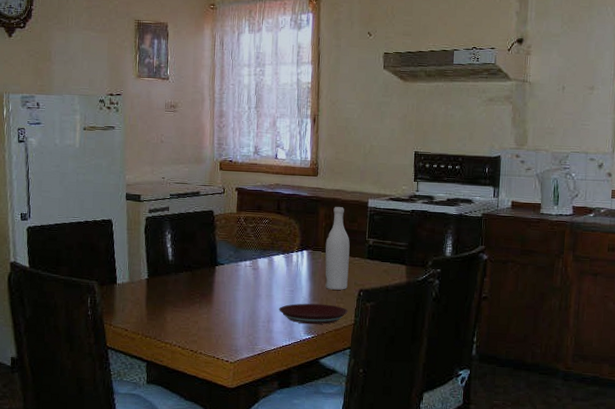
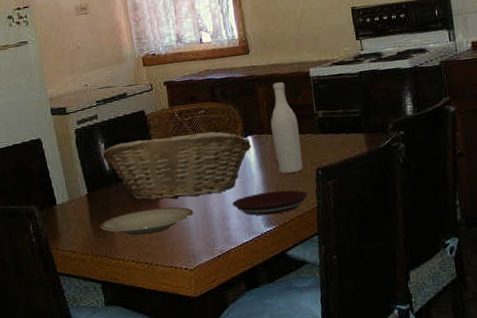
plate: none [154,301,242,325] -> present [100,206,194,236]
fruit basket: none [167,236,305,298] -> present [102,132,251,201]

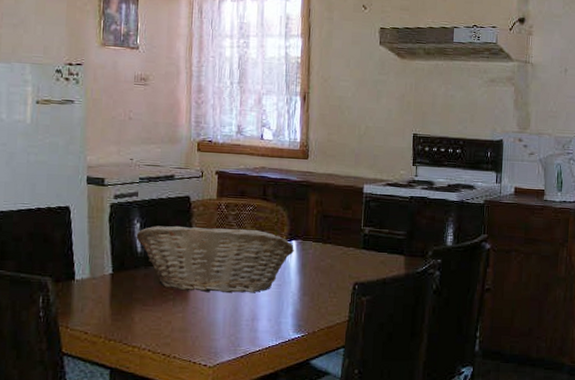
plate: present [100,206,194,236] -> none [119,298,223,325]
plate: present [232,190,309,216] -> none [265,298,342,322]
wine bottle: present [270,82,303,174] -> none [316,193,344,284]

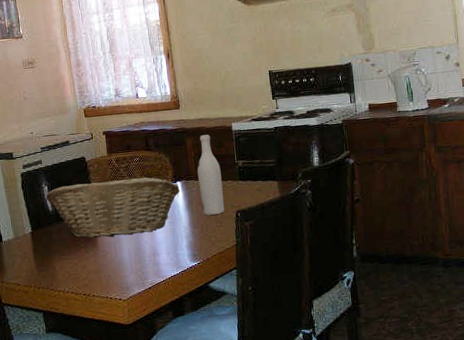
wine bottle: none [316,193,344,284] -> present [197,135,225,215]

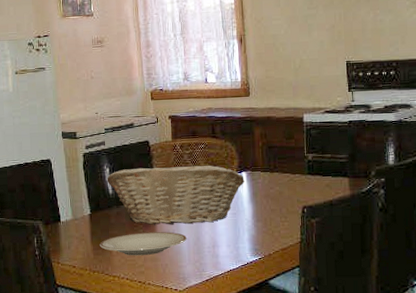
plate: none [42,244,128,270] -> present [99,232,187,256]
wine bottle: present [197,135,225,215] -> none [264,125,291,209]

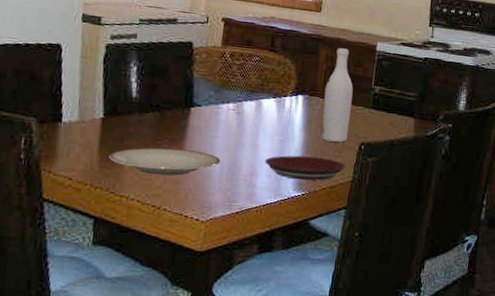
fruit basket: present [107,165,245,225] -> none [131,70,300,147]
plate: none [223,224,294,246] -> present [265,155,347,181]
wine bottle: none [264,125,291,209] -> present [321,48,353,142]

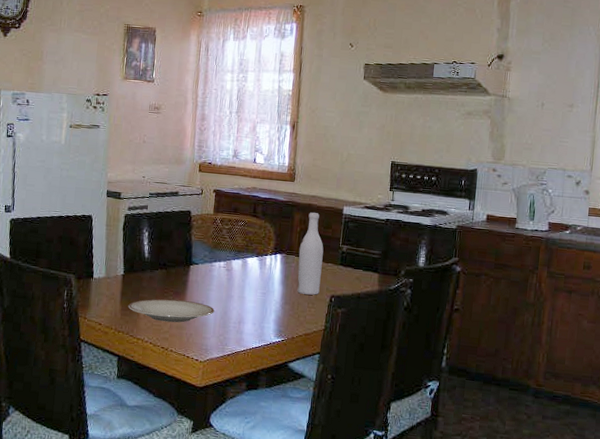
plate: present [265,155,347,181] -> none [250,306,319,329]

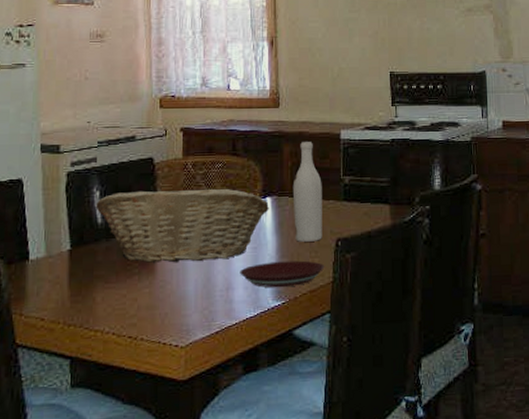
plate: present [128,299,214,323] -> none [79,271,194,304]
fruit basket: none [144,235,279,299] -> present [95,188,269,263]
plate: none [250,306,319,329] -> present [240,260,325,288]

